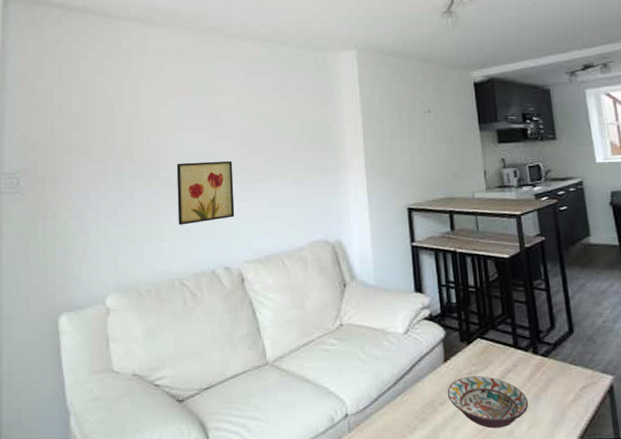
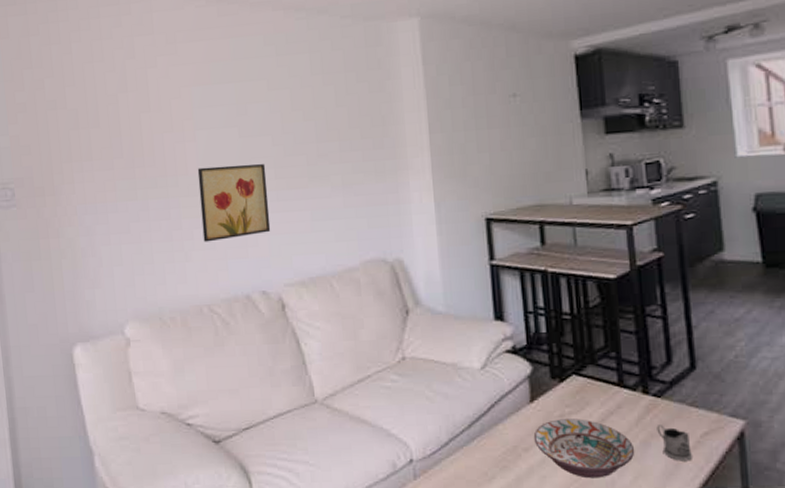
tea glass holder: none [545,380,575,412] -> present [656,425,693,461]

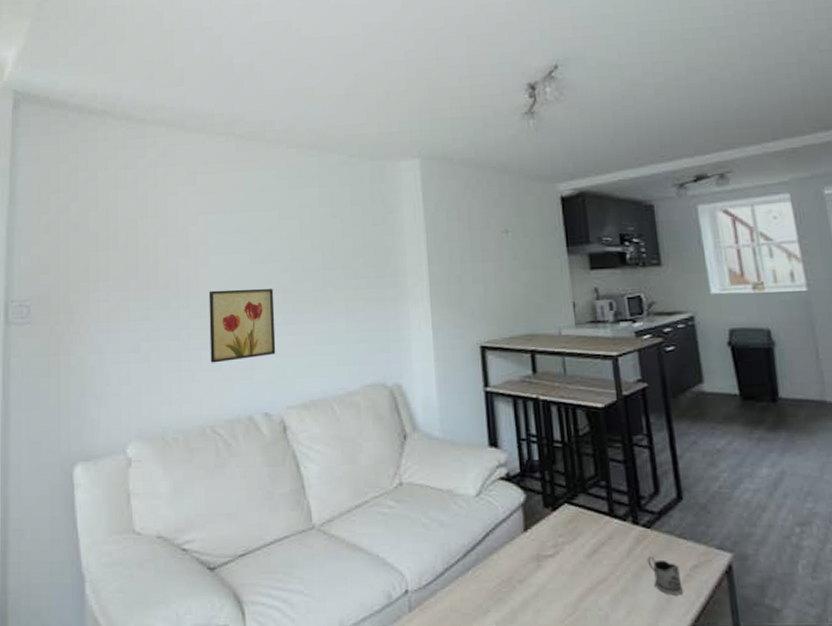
decorative bowl: present [533,419,635,479] -> none [527,549,627,613]

